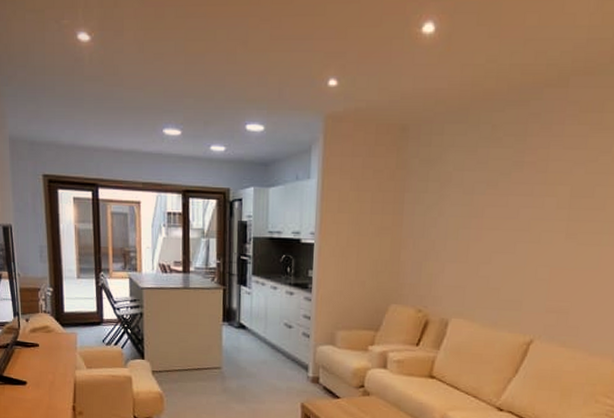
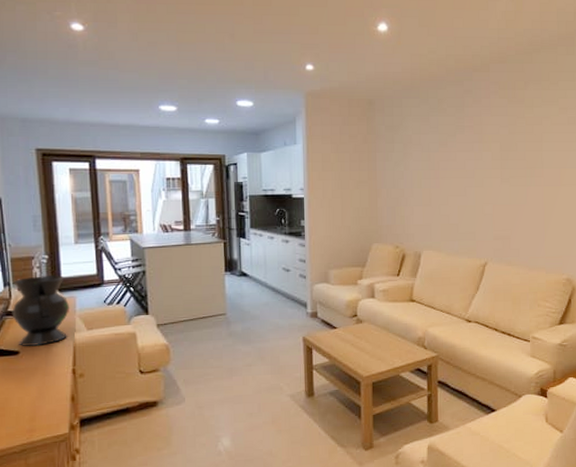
decorative vase: none [20,308,72,379] -> present [12,274,70,346]

